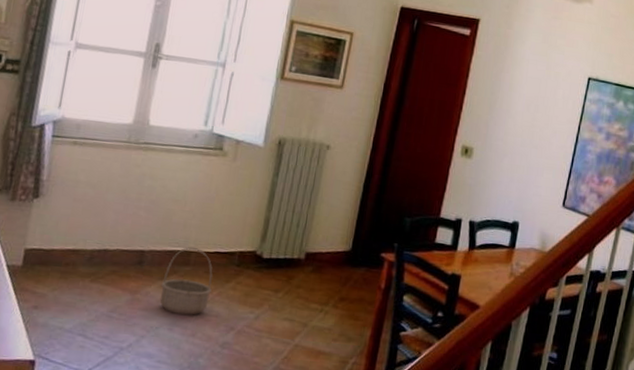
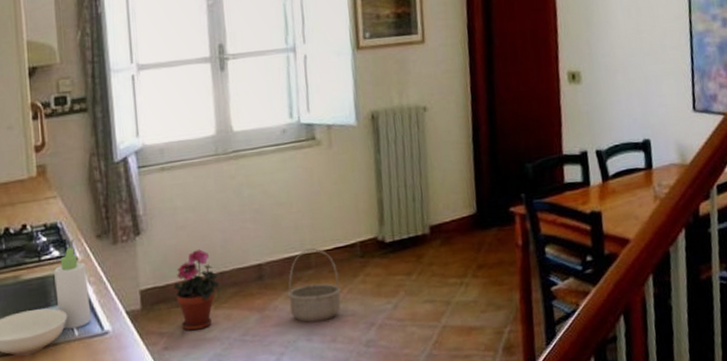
potted plant: none [55,223,102,298] -> present [173,248,219,331]

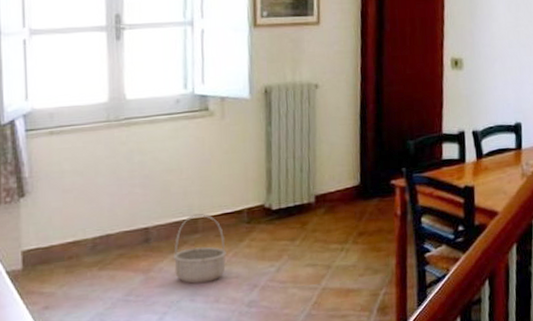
potted plant: present [173,248,219,331] -> none [57,211,105,291]

